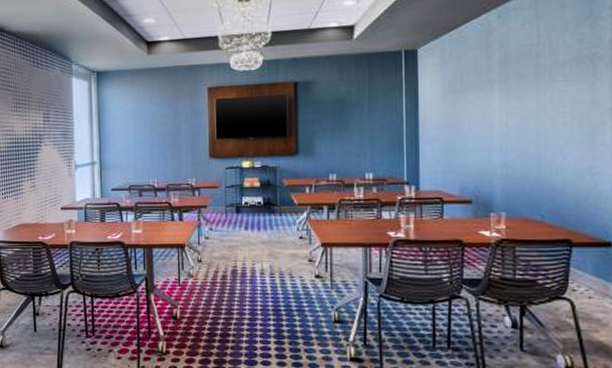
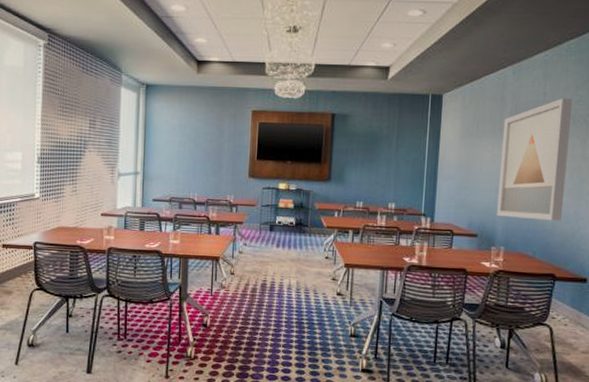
wall art: none [492,37,574,179] -> present [497,98,573,221]

